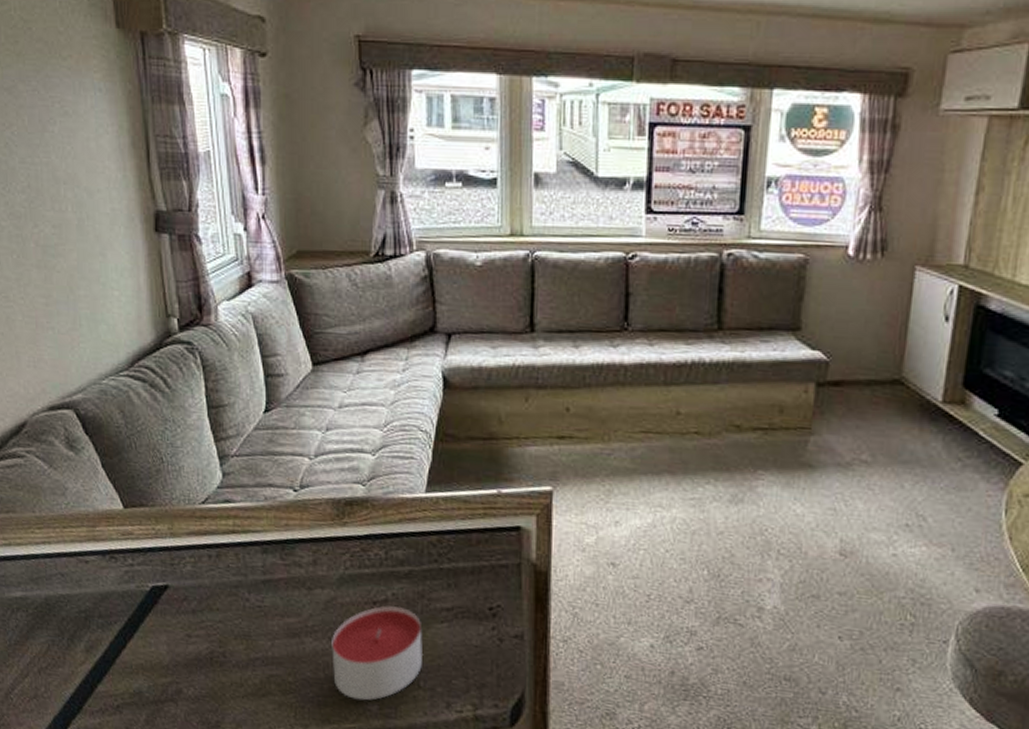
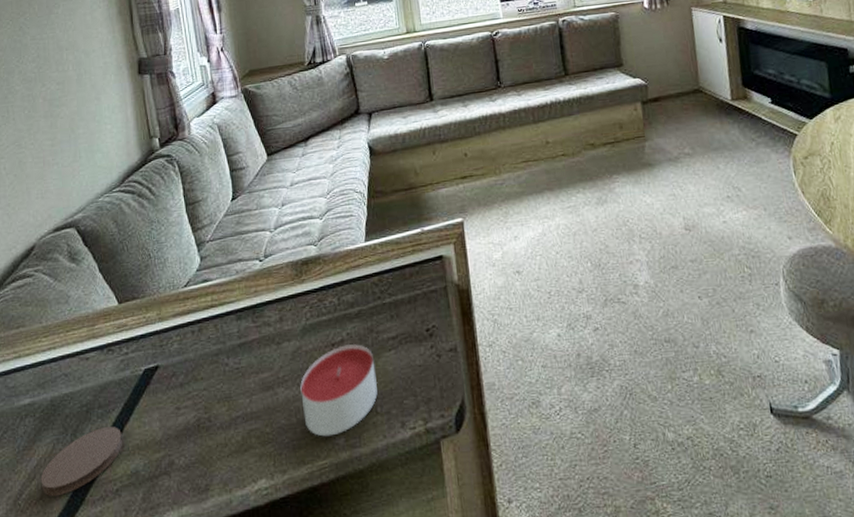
coaster: none [34,638,126,699] -> present [40,426,123,497]

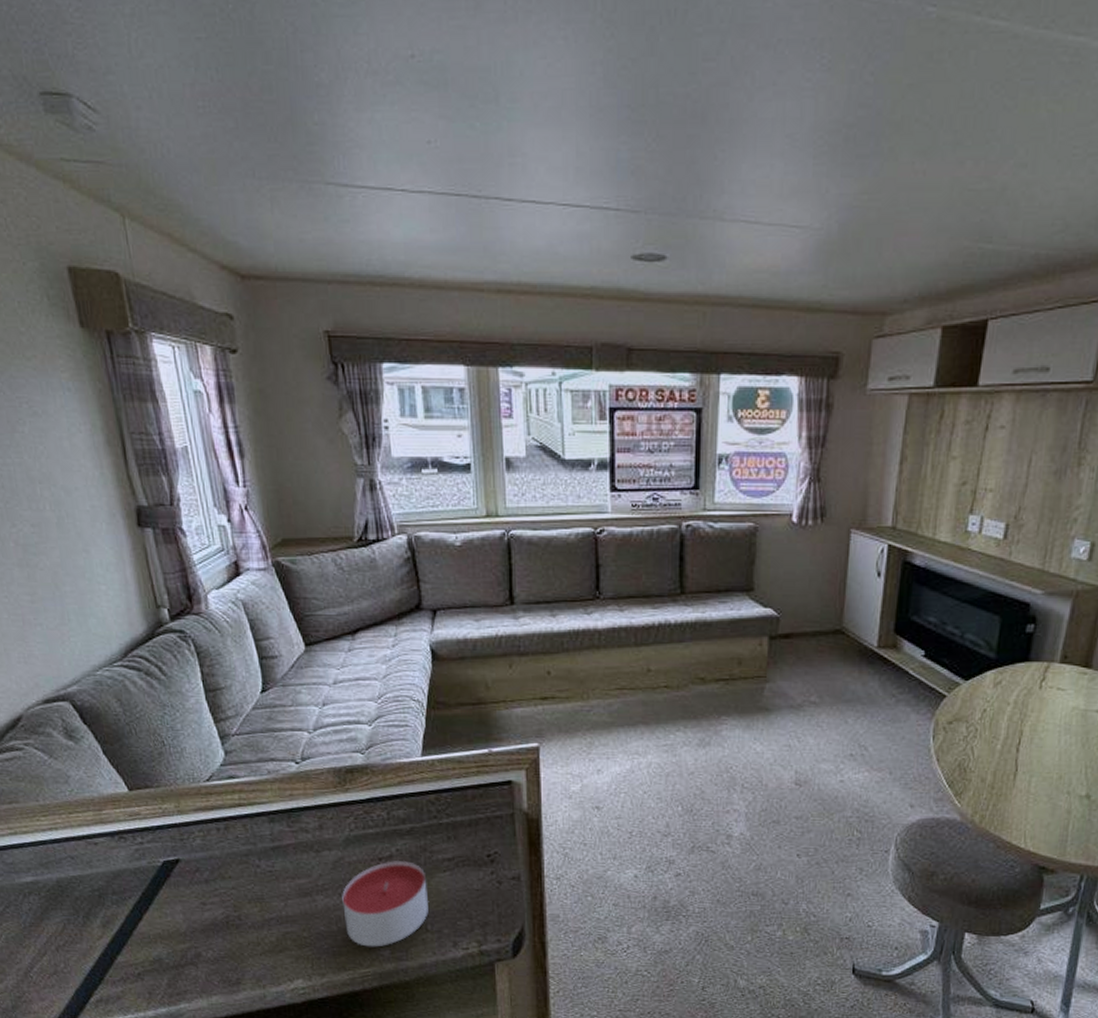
coaster: present [40,426,123,497] -> none [52,912,143,973]

